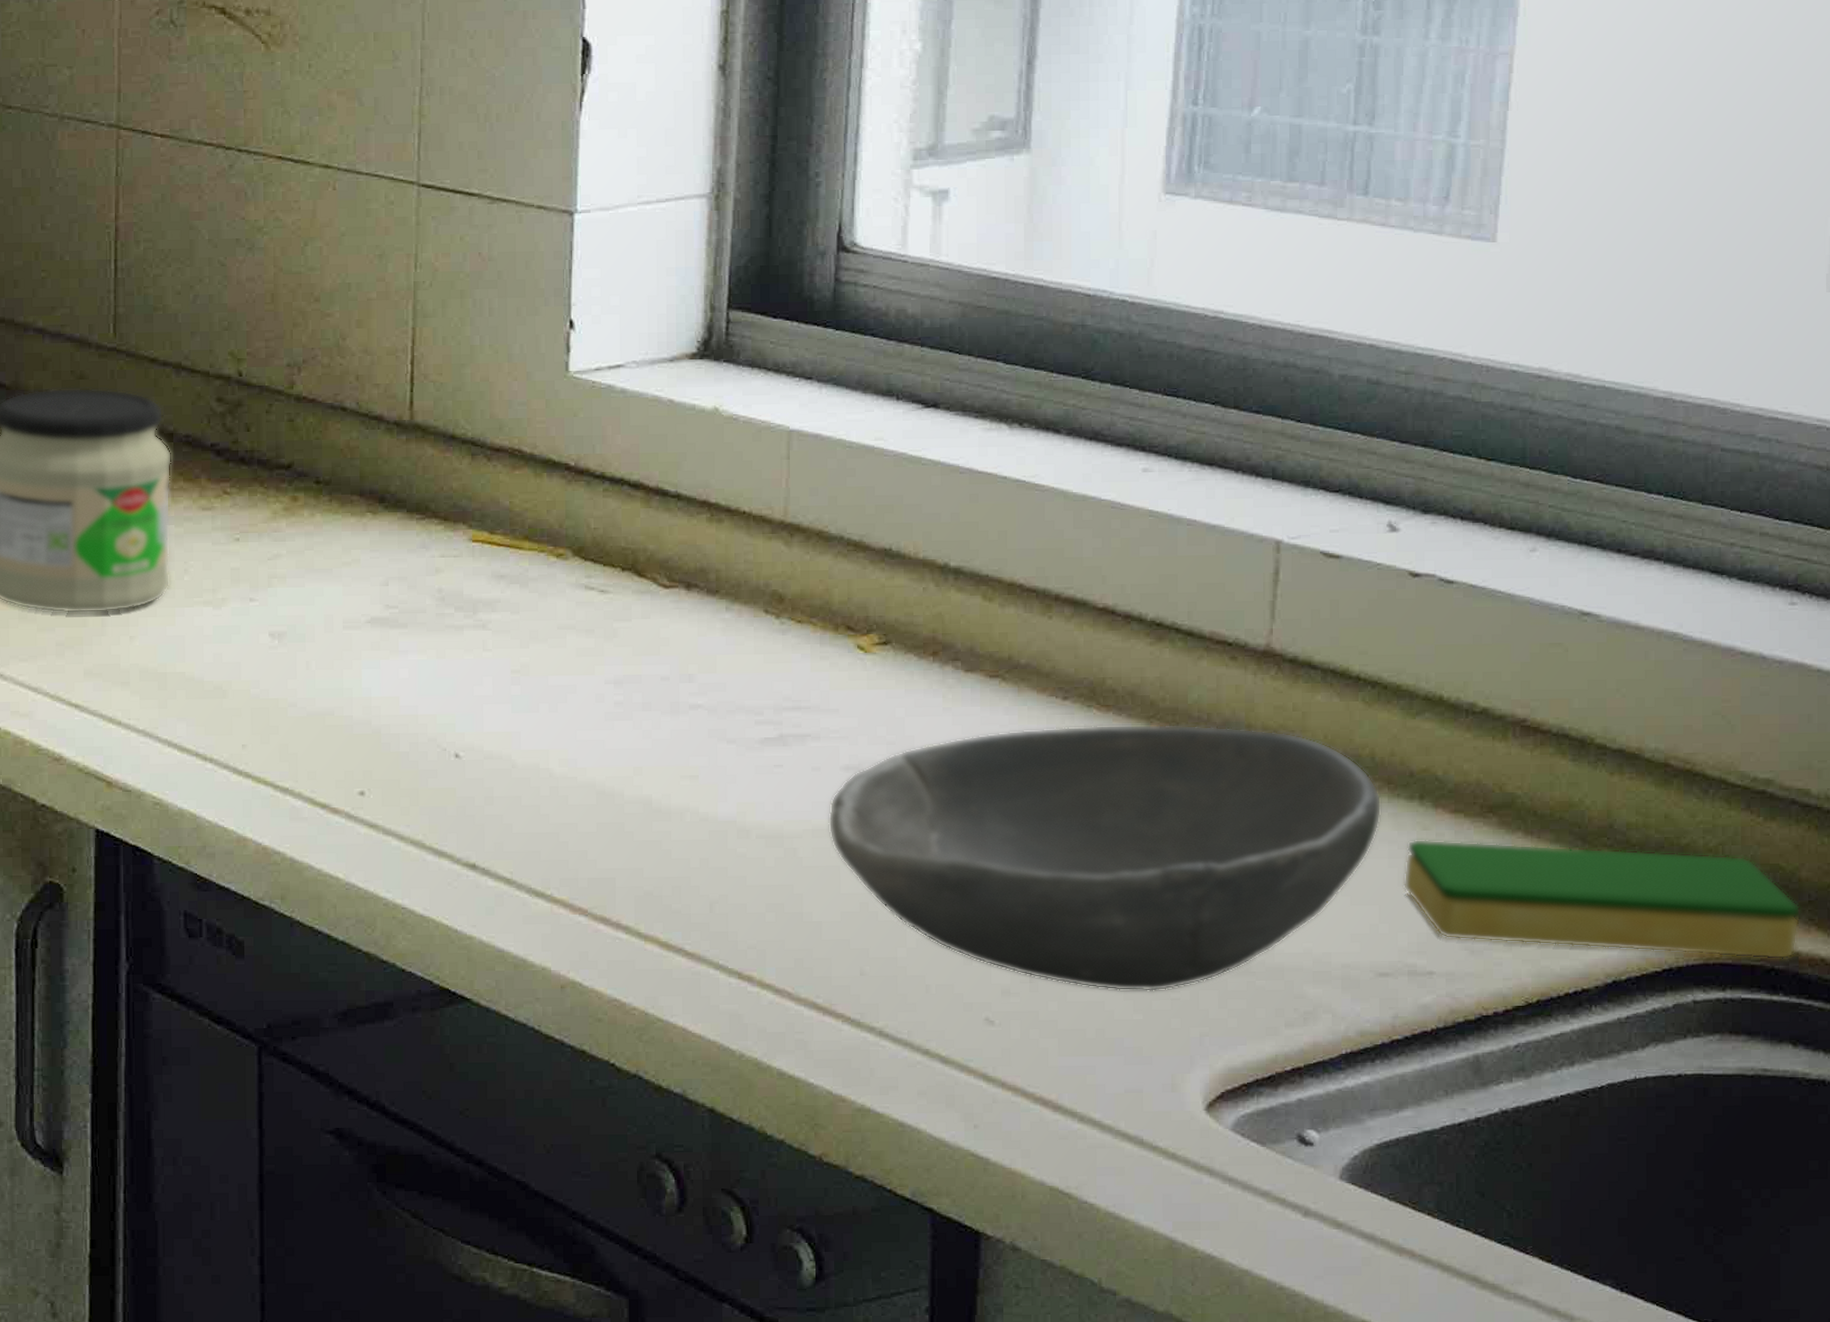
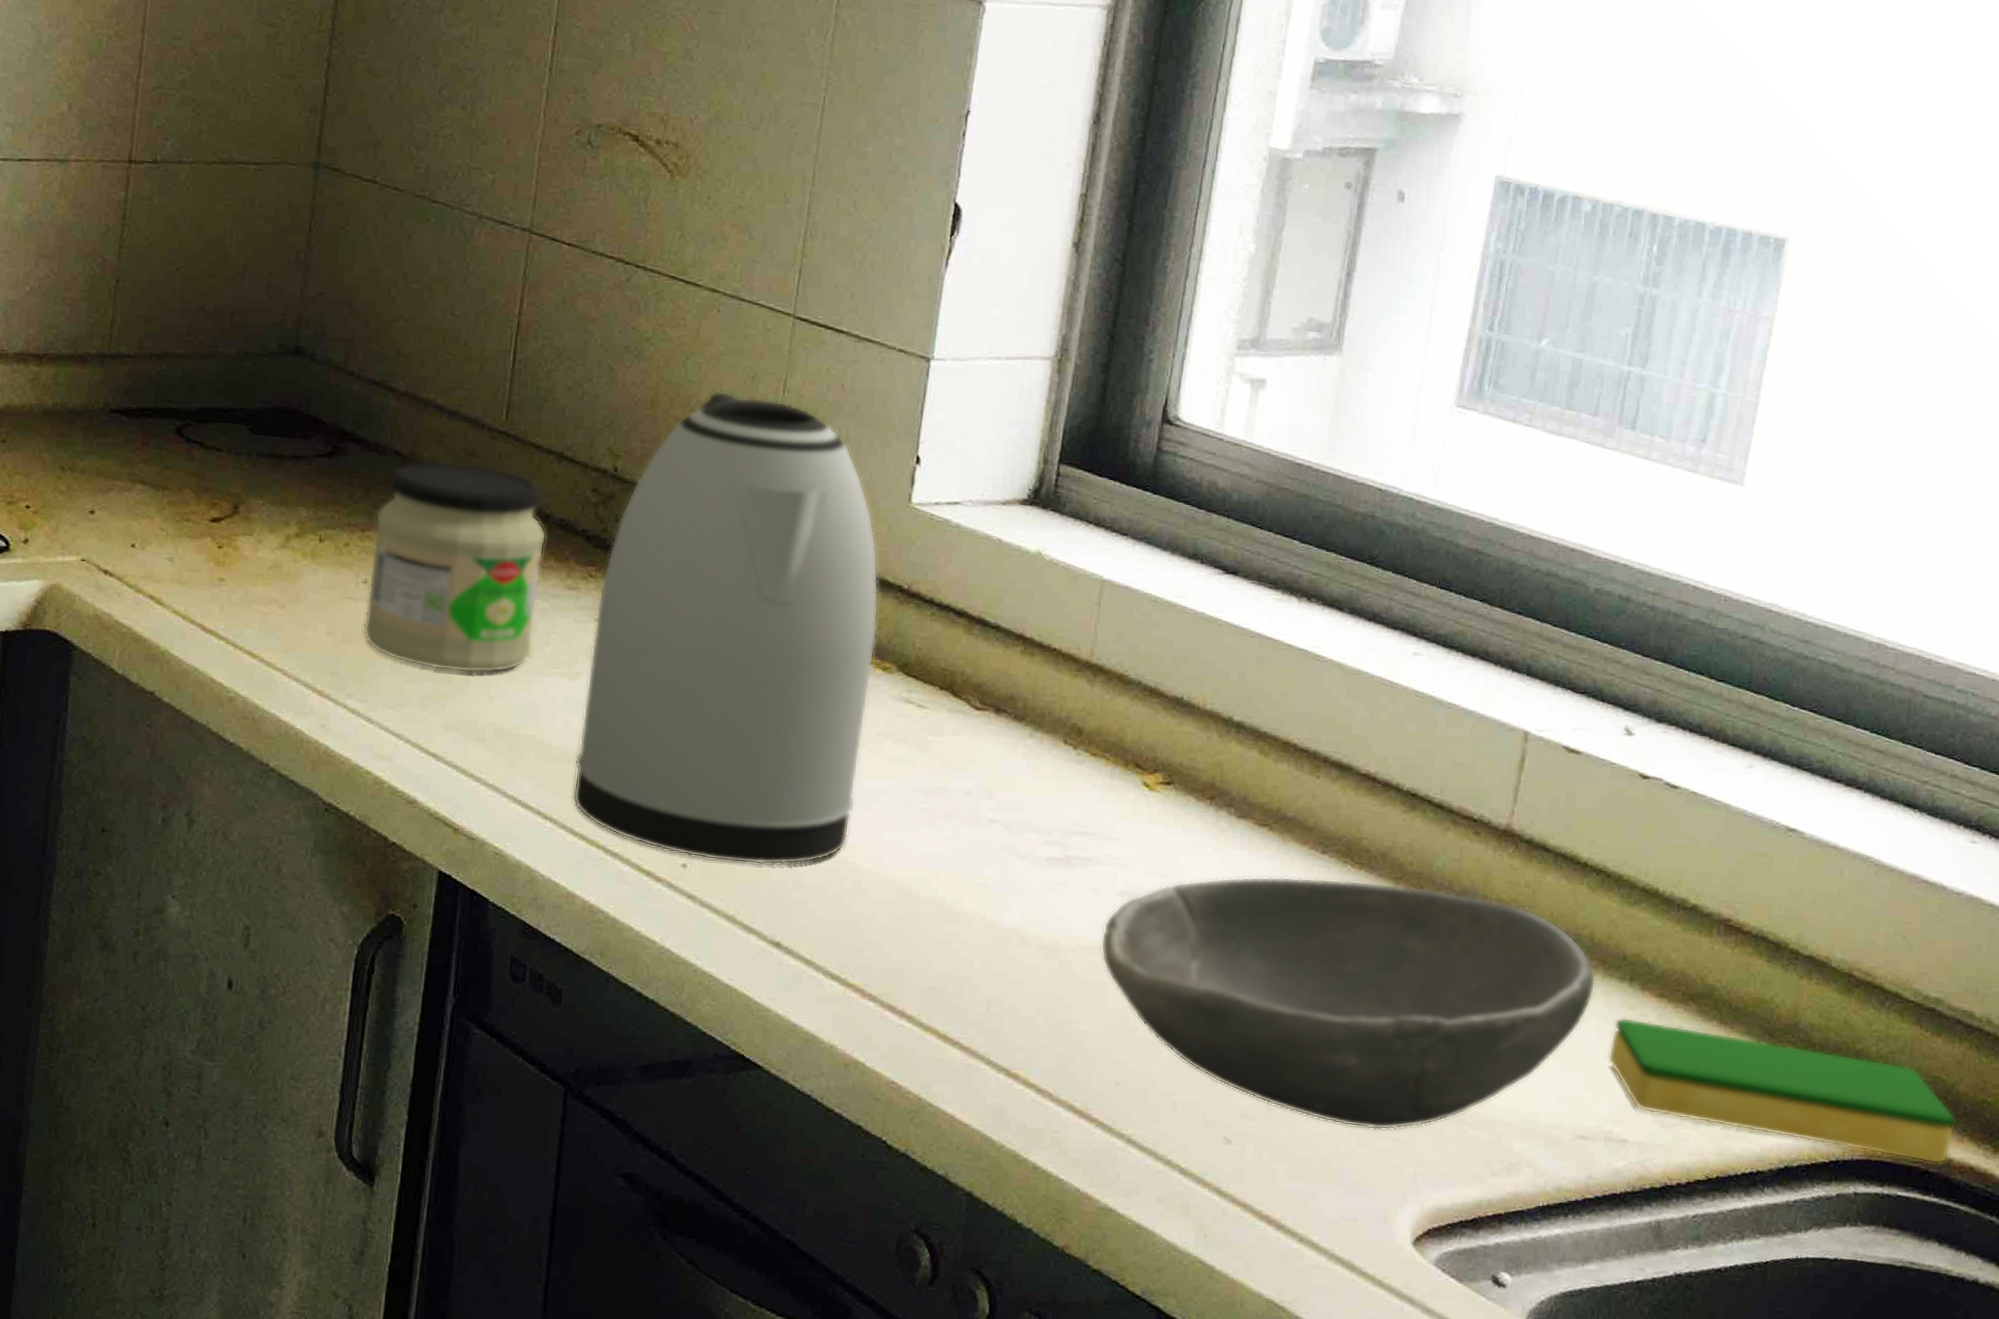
kettle: none [230,275,547,784] -> present [573,391,879,865]

